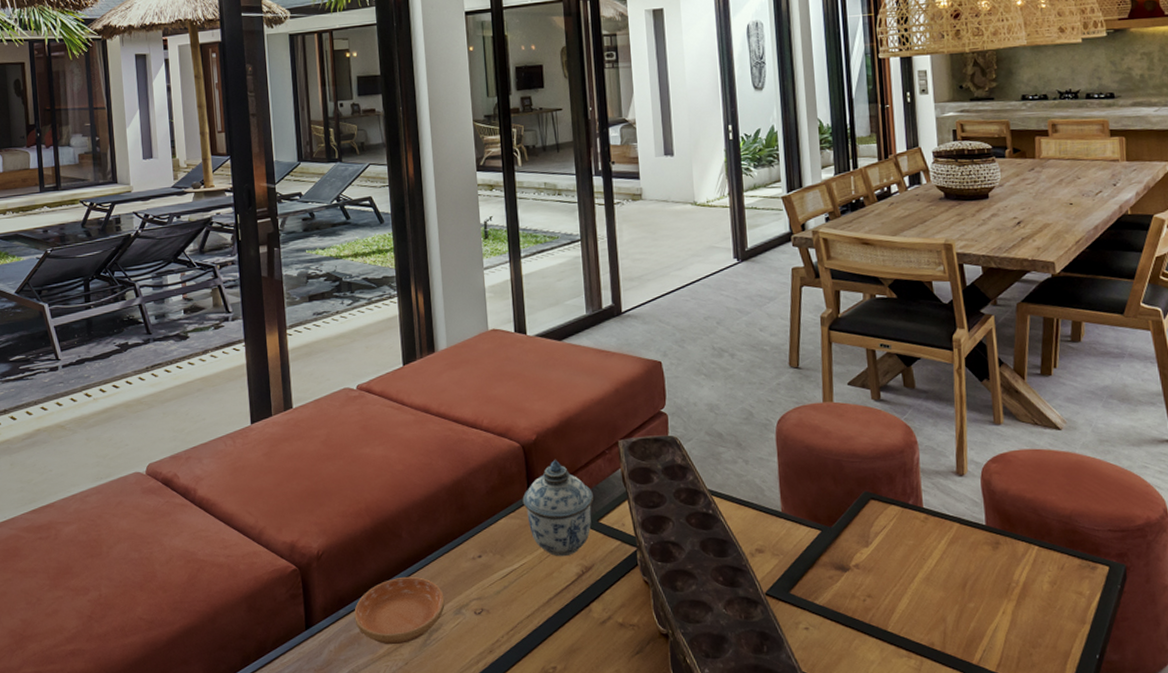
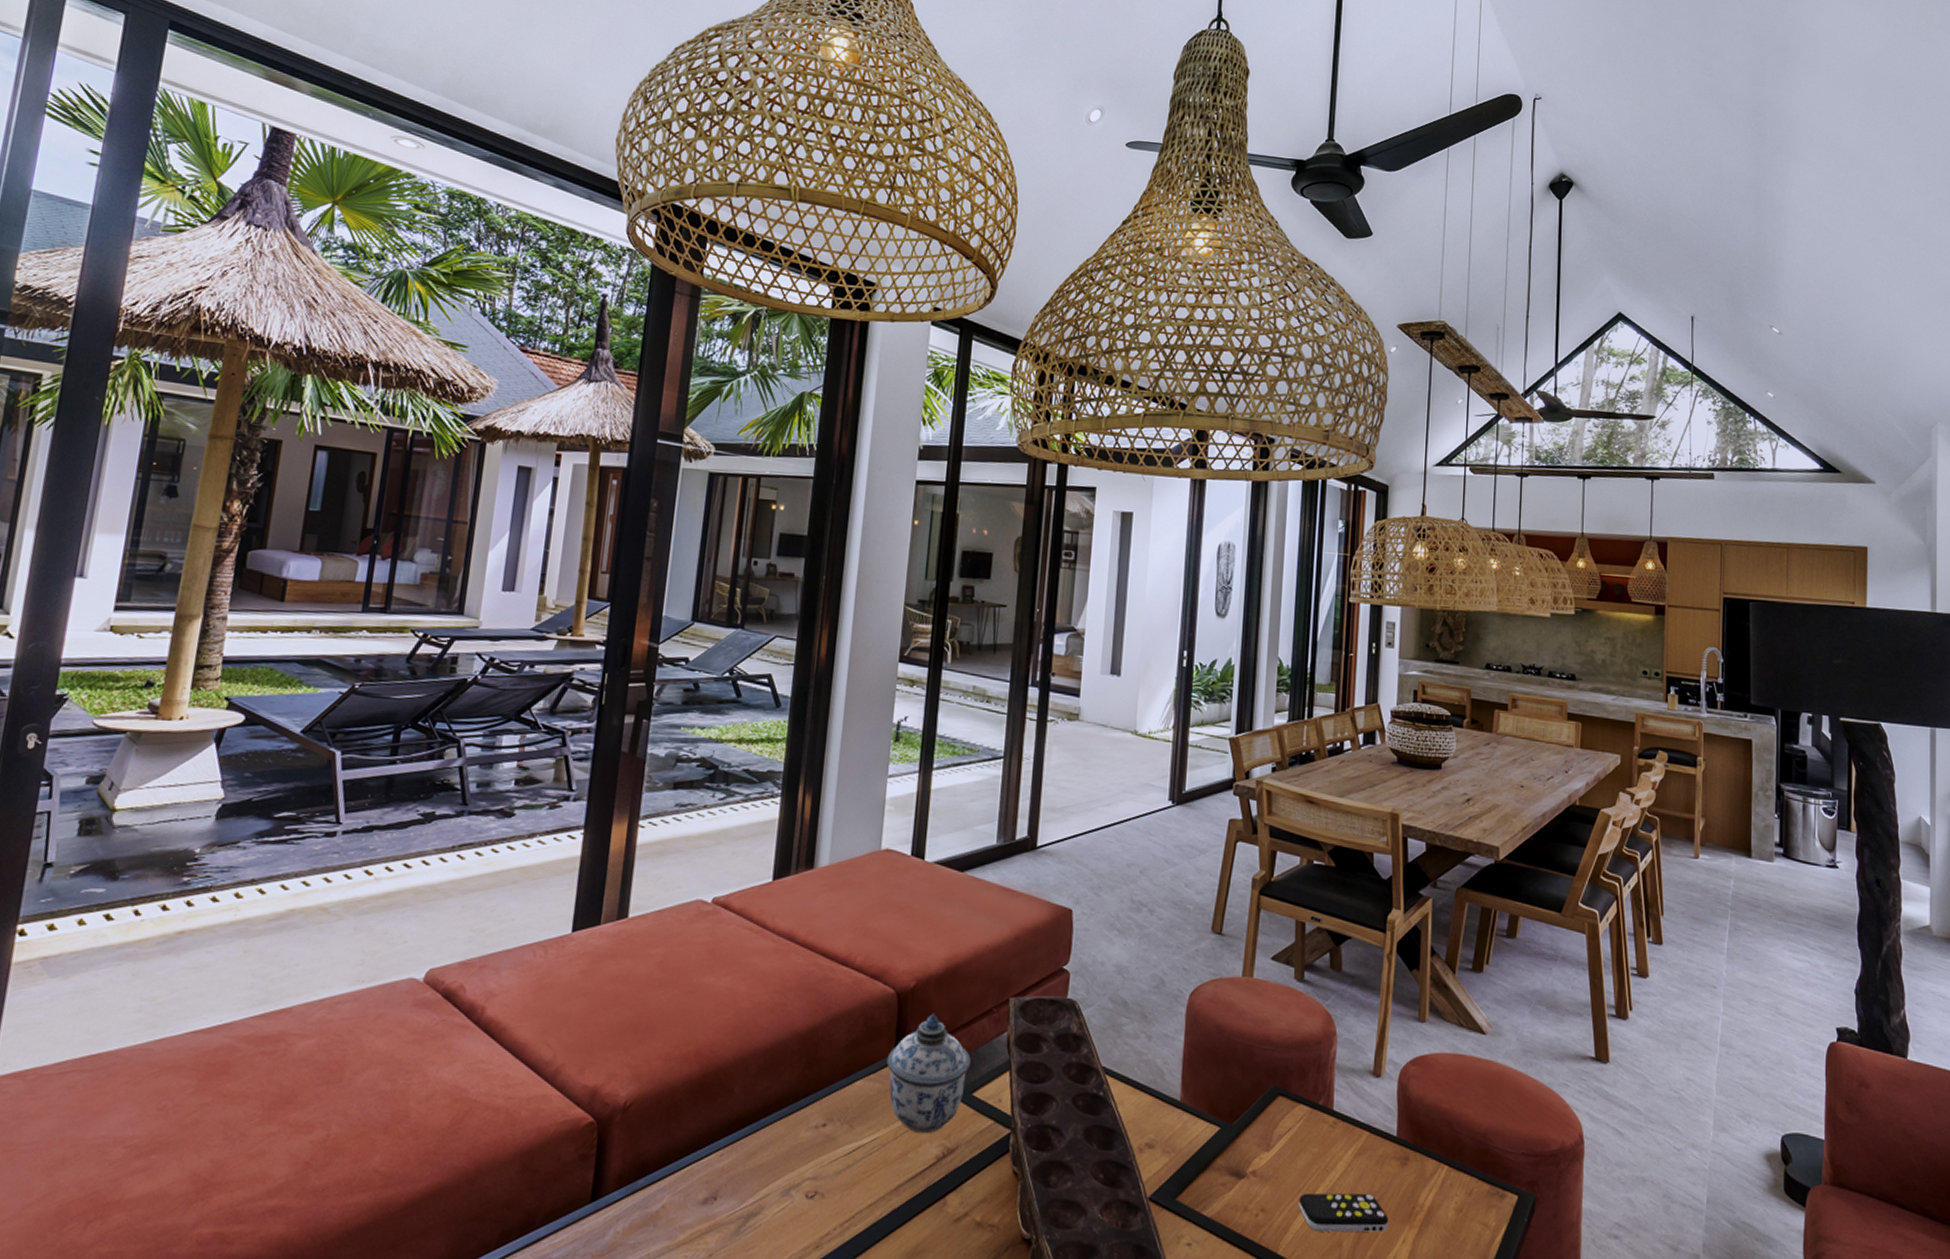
saucer: present [354,576,445,645] -> none [655,1143,773,1230]
remote control: none [901,575,988,610] -> present [1298,1193,1389,1233]

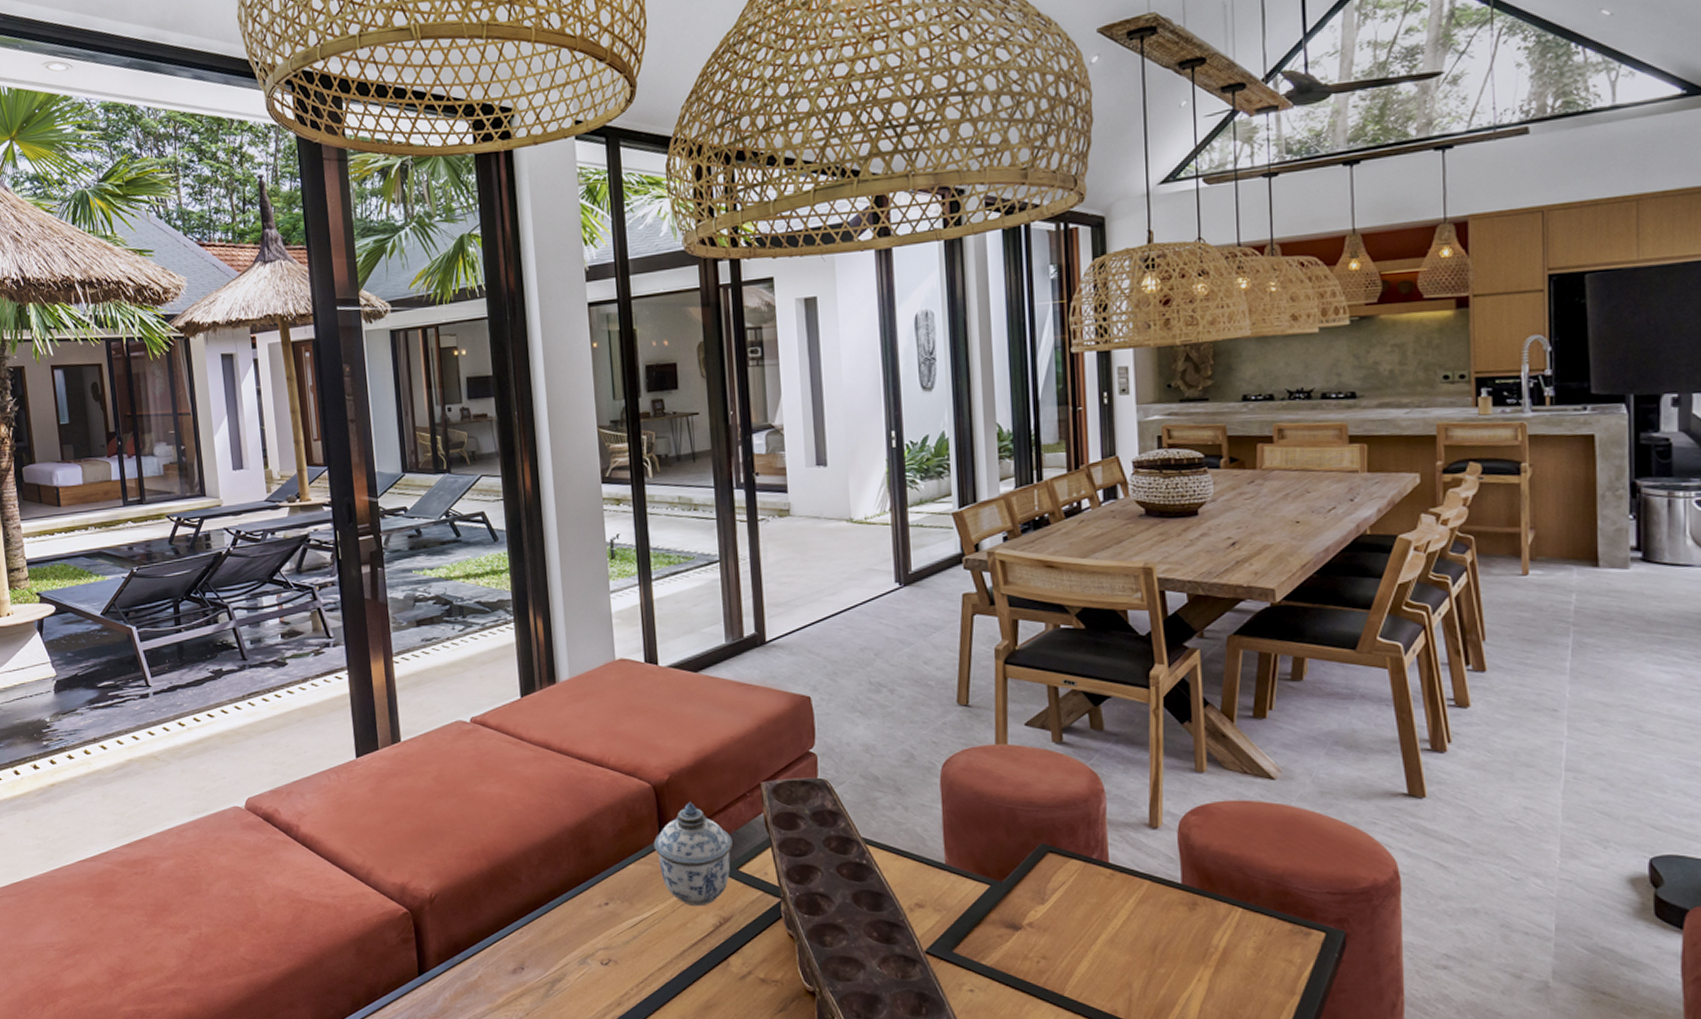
remote control: present [1298,1193,1389,1233] -> none [1081,937,1181,974]

